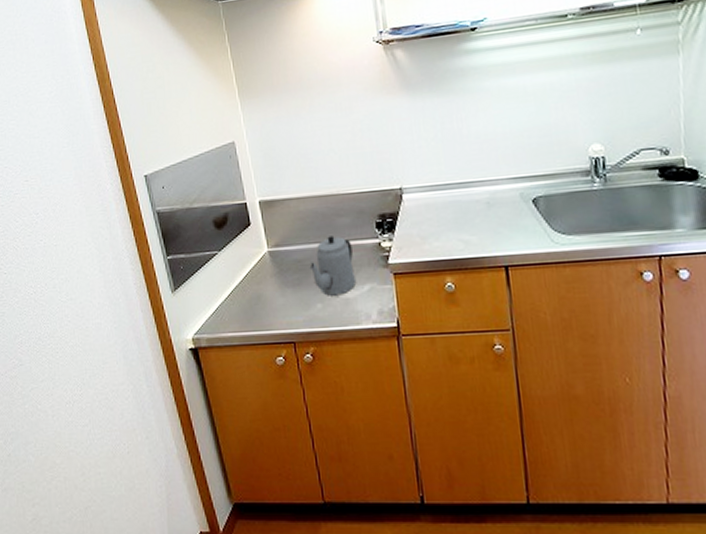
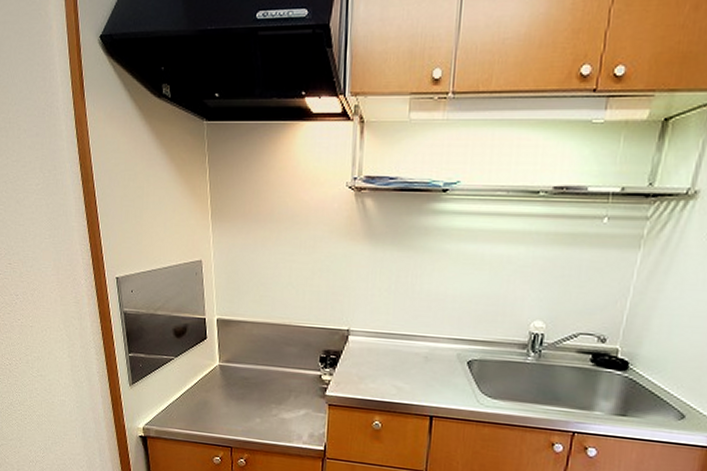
teapot: present [309,236,357,296] -> none [254,361,295,415]

